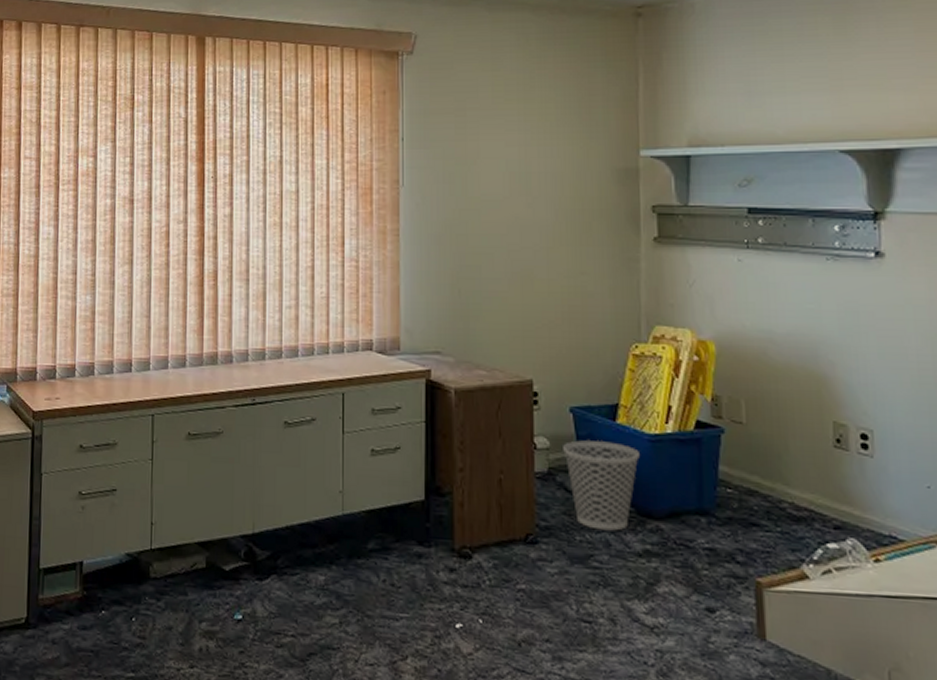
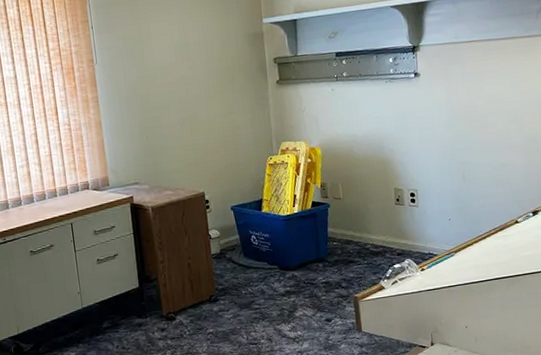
wastebasket: present [563,440,640,531] -> none [229,225,278,284]

